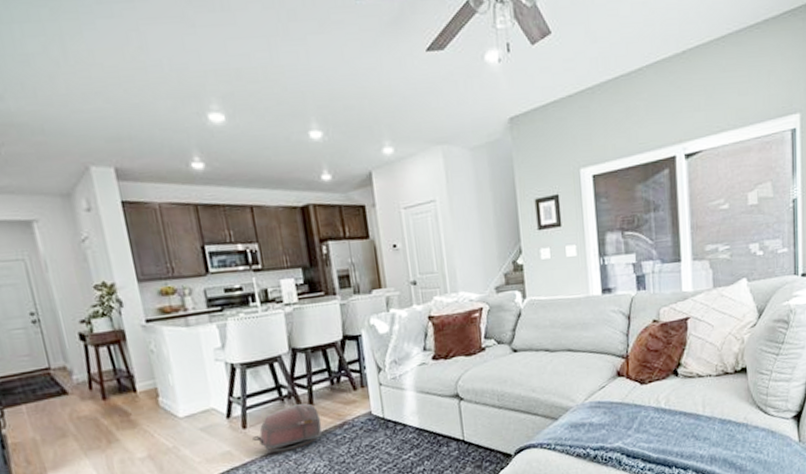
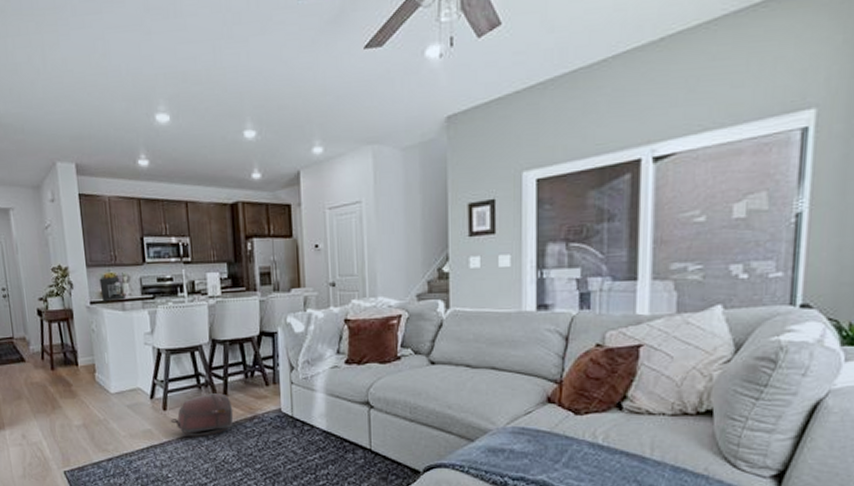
coffee maker: none [155,290,189,319] -> present [99,277,125,302]

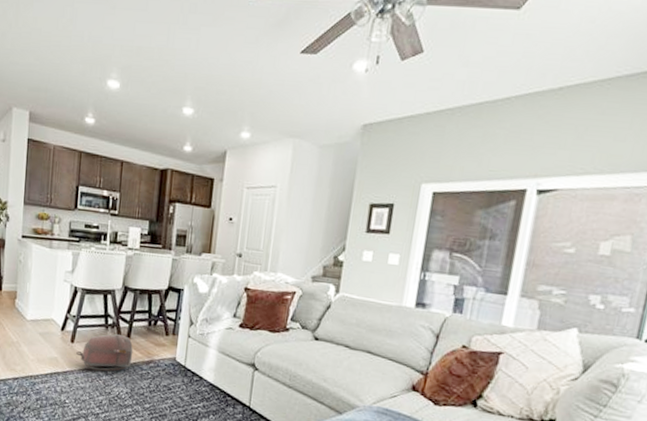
coffee maker: present [99,277,125,302] -> none [33,216,54,239]

